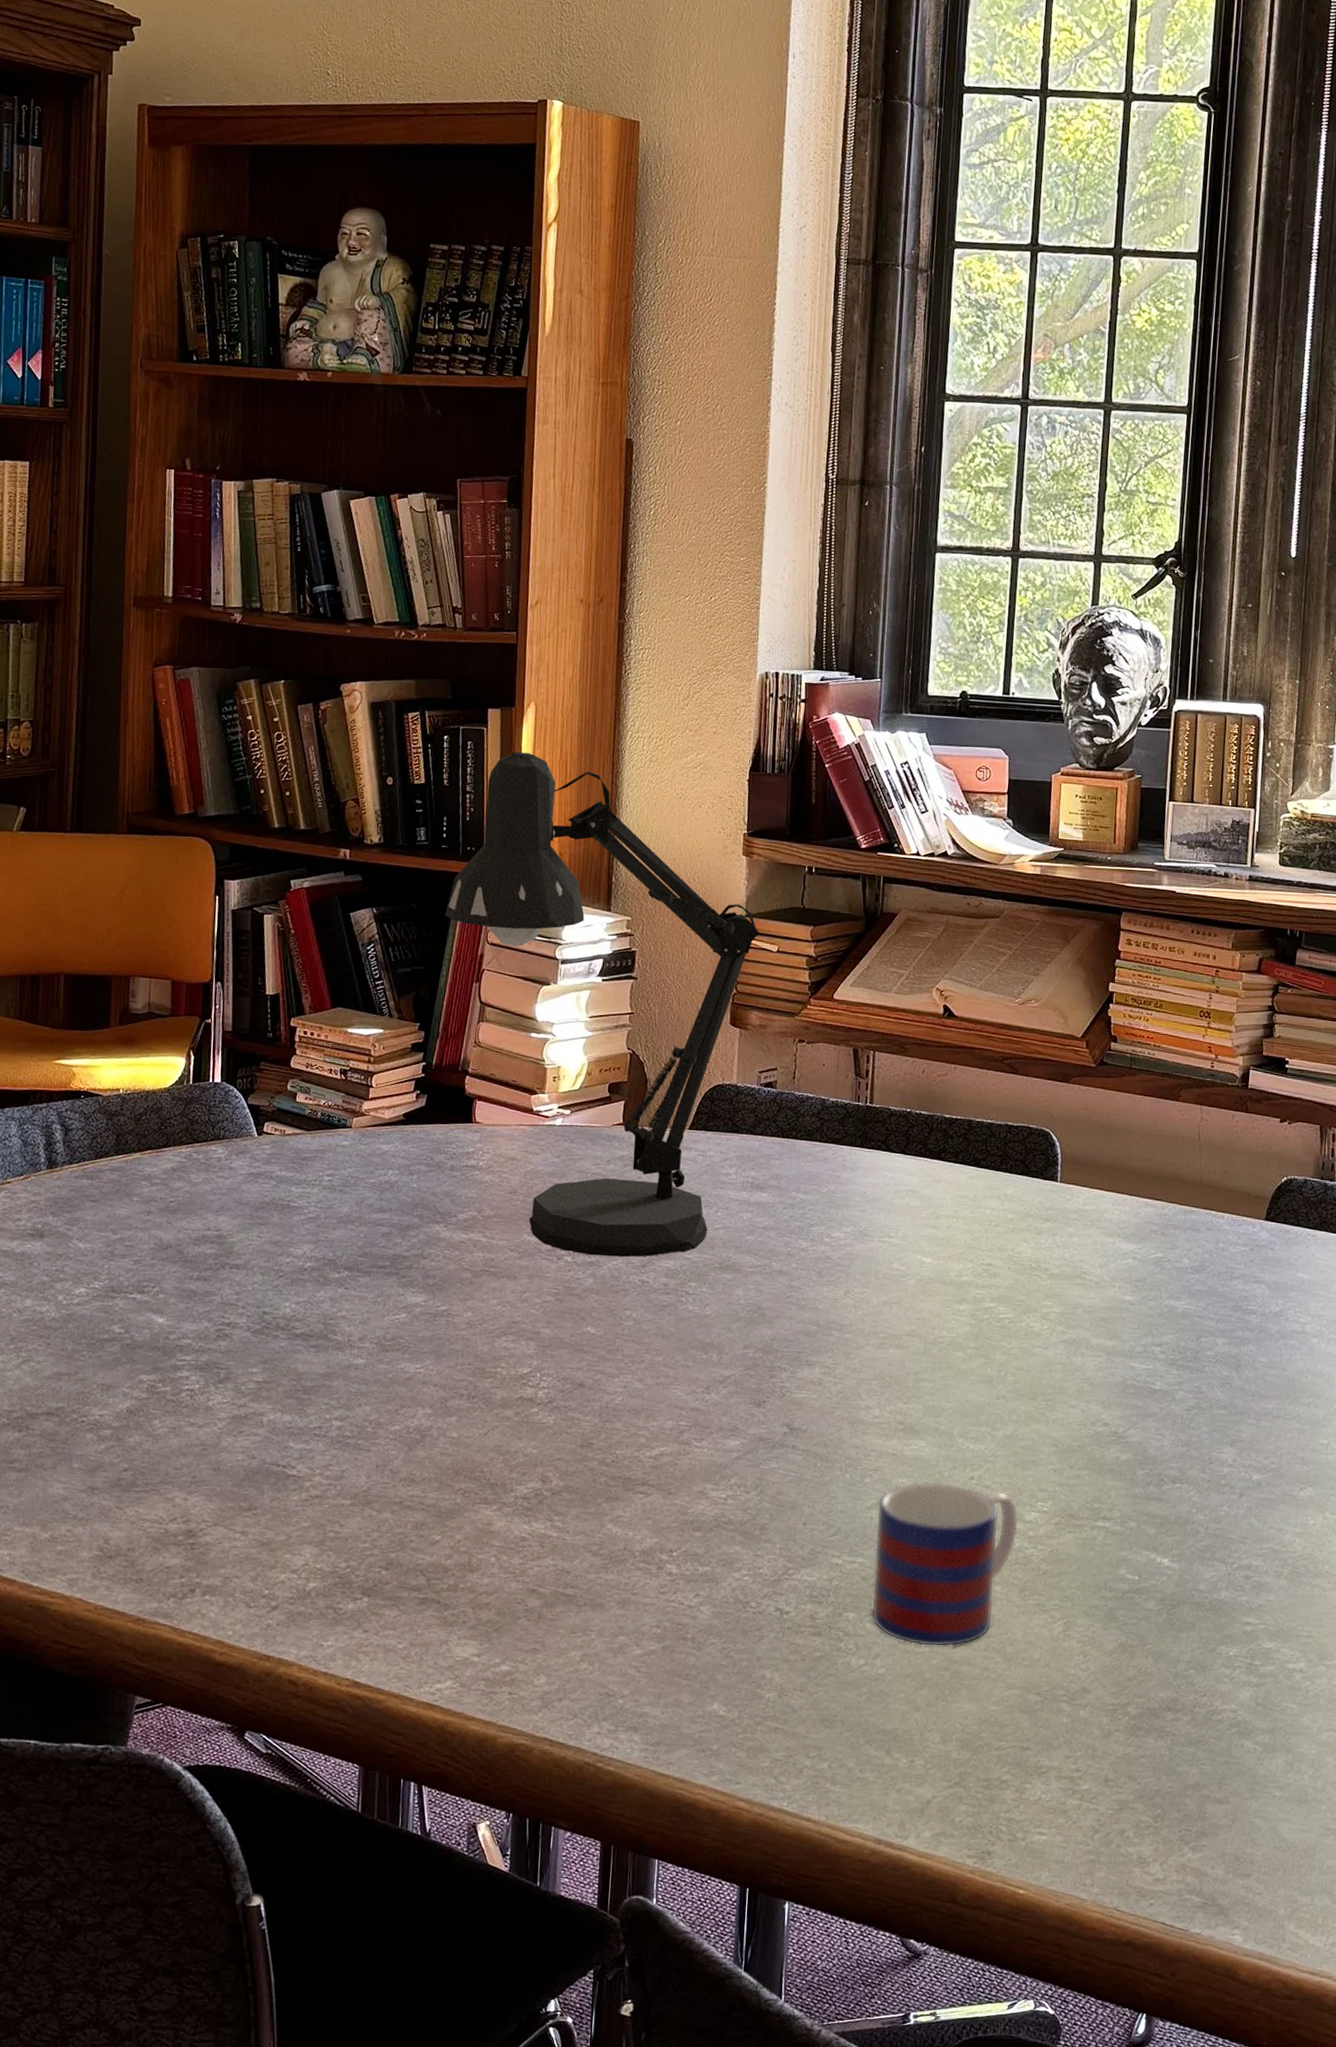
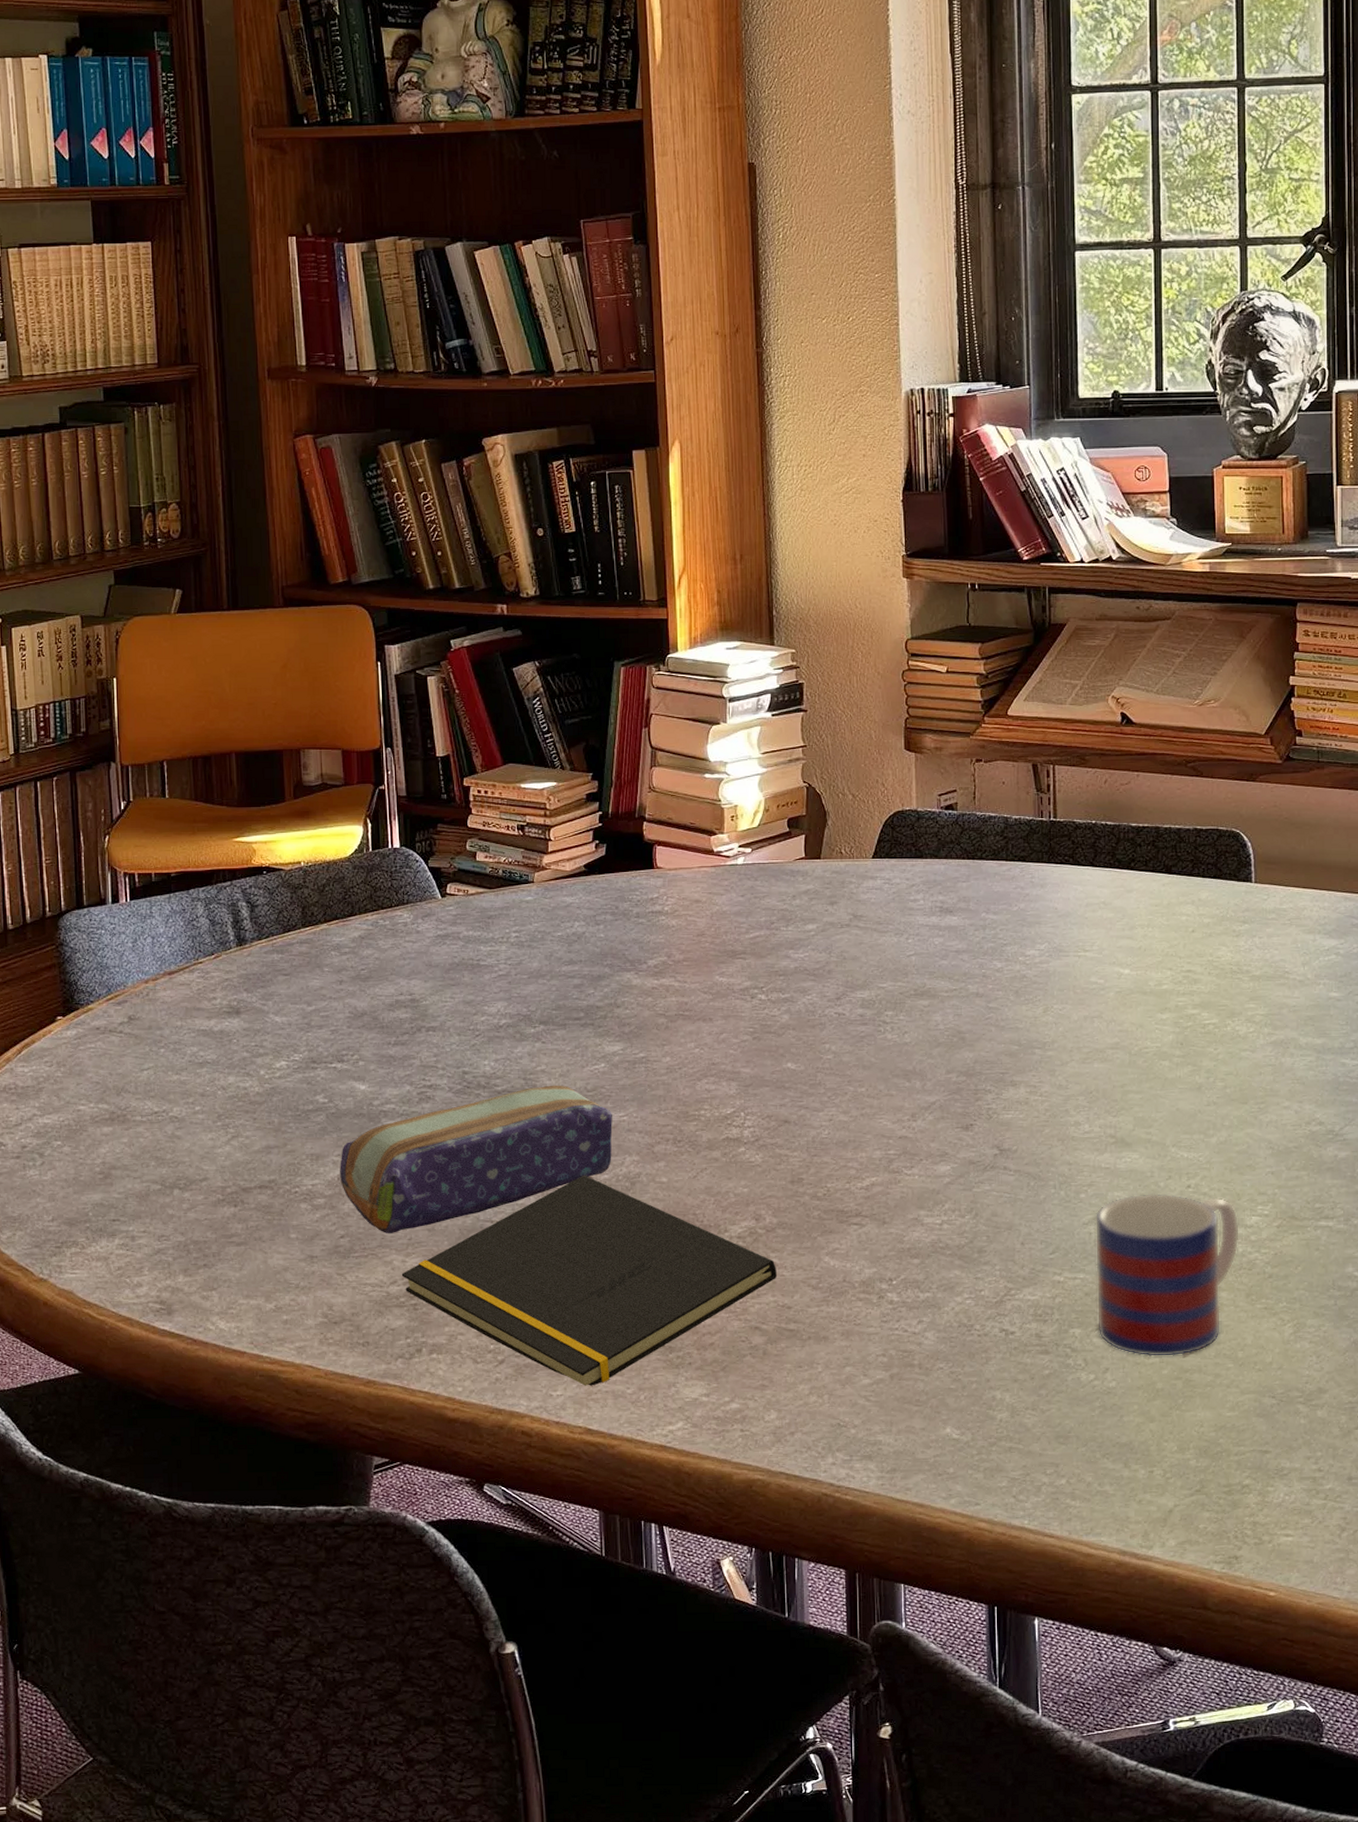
pencil case: none [129,1331,409,1470] -> present [340,1085,613,1233]
notepad: none [181,1424,559,1638] -> present [401,1175,778,1386]
desk lamp: present [445,752,759,1257] -> none [608,492,927,992]

